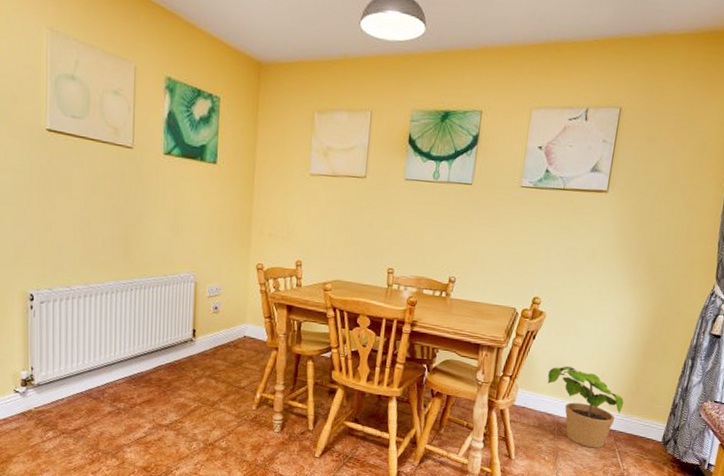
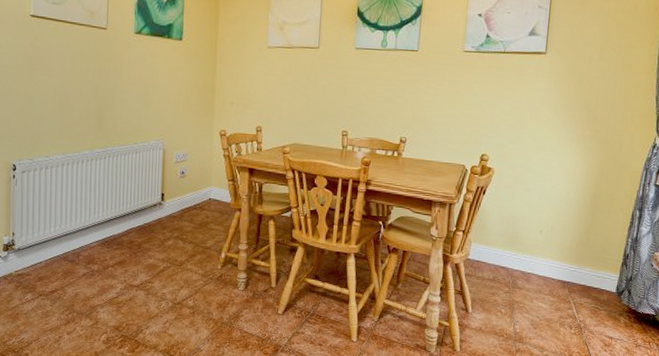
potted plant: present [547,366,624,449] -> none [499,219,576,300]

